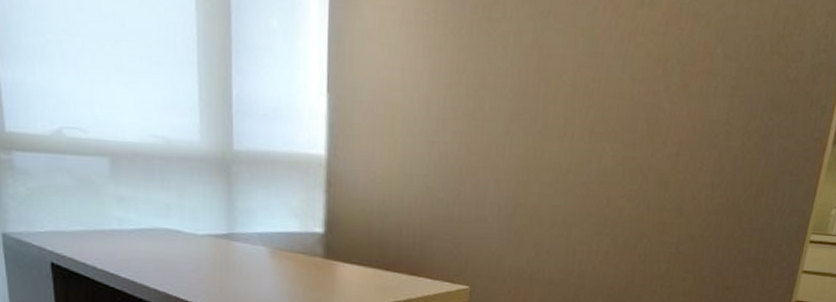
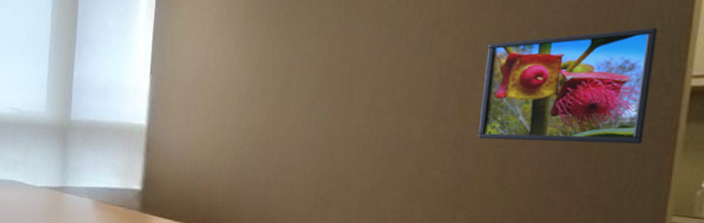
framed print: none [661,46,822,167] -> present [477,27,658,144]

